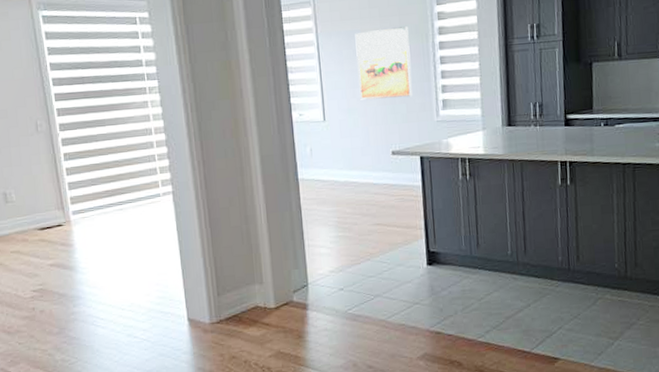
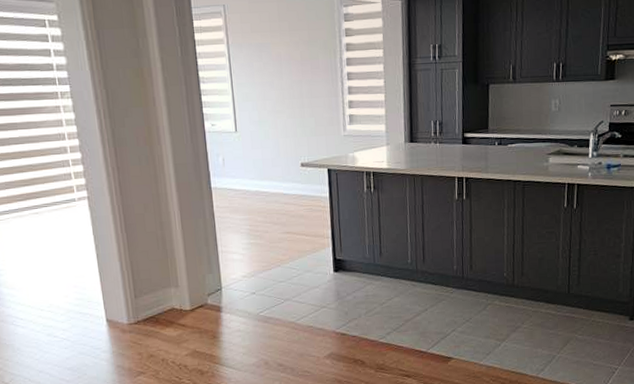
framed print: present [355,26,412,100] -> none [265,41,321,113]

